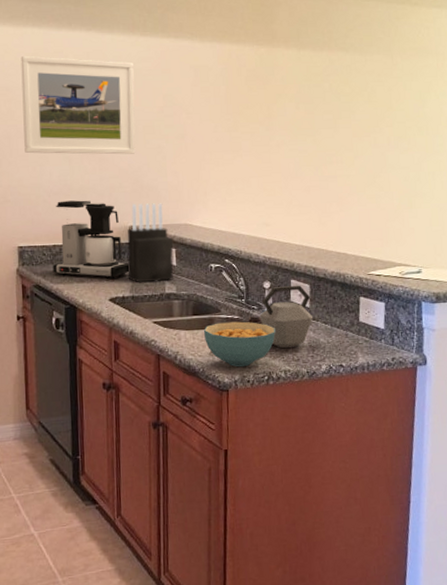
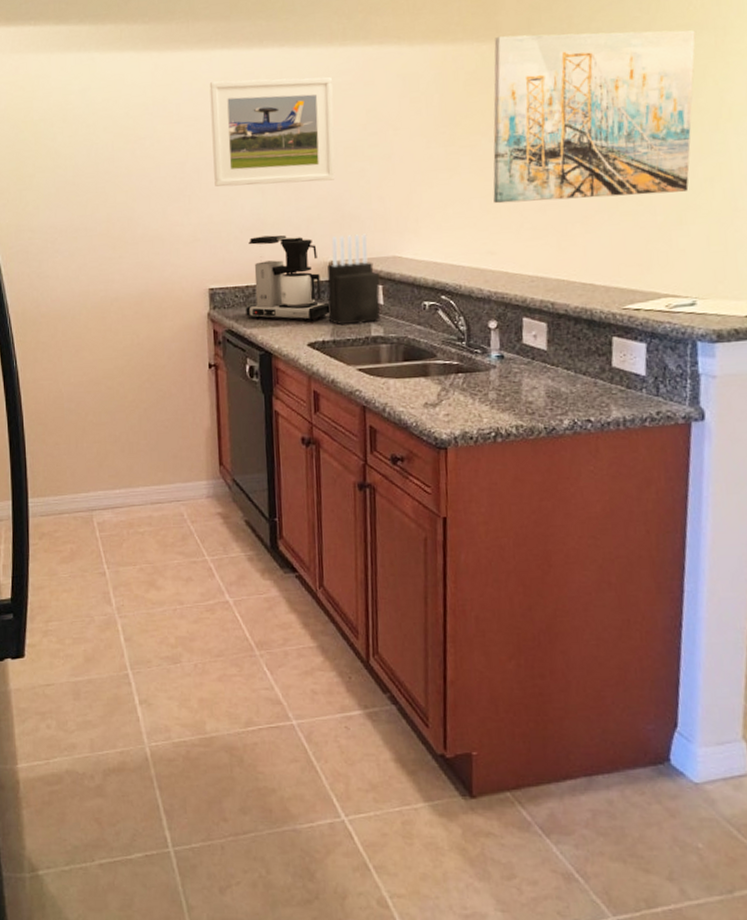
cereal bowl: present [203,321,276,368] -> none [416,368,505,422]
kettle: present [248,285,313,349] -> none [470,323,552,400]
wall art: none [268,41,423,183] -> present [493,30,696,204]

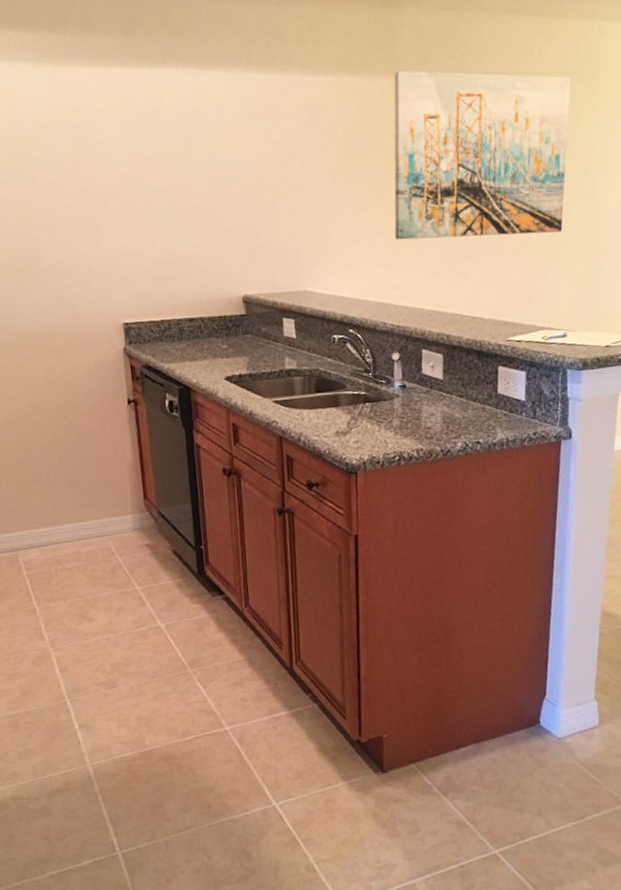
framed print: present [209,76,336,187] -> none [111,101,246,217]
coffee maker: present [246,235,330,321] -> none [161,268,246,356]
knife block: present [327,234,381,326] -> none [241,268,293,359]

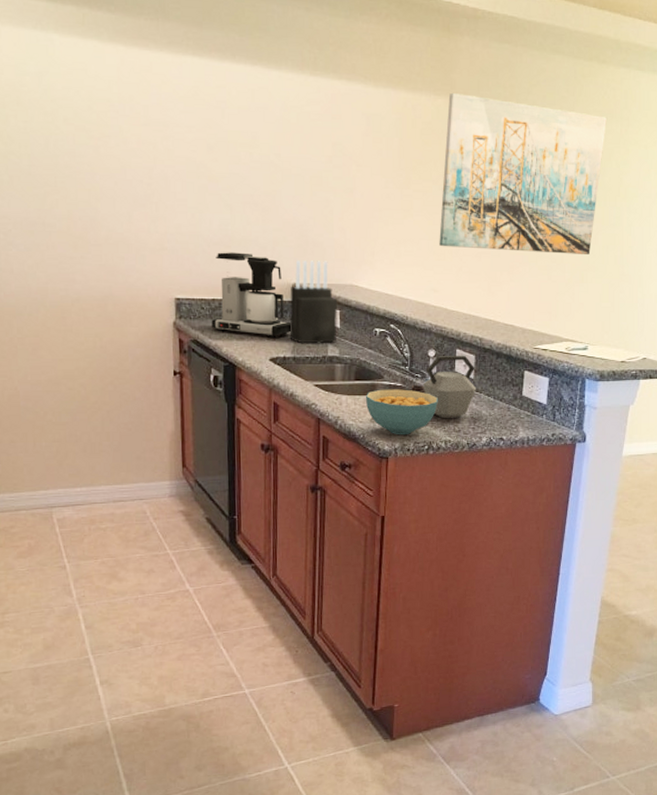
coffee maker: none [161,268,246,356] -> present [211,252,292,338]
knife block: none [241,268,293,359] -> present [289,260,338,344]
cereal bowl: none [328,397,407,448] -> present [365,389,439,436]
kettle: none [376,355,447,426] -> present [411,355,477,419]

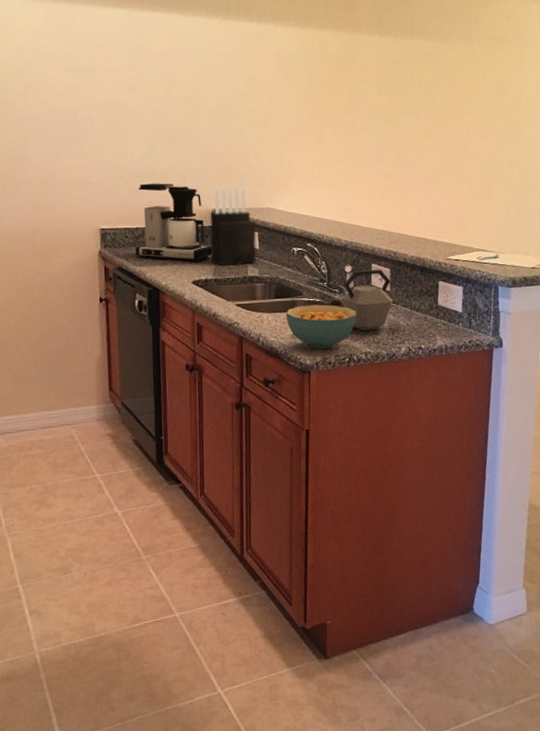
wall art: present [439,92,607,254] -> none [350,28,502,169]

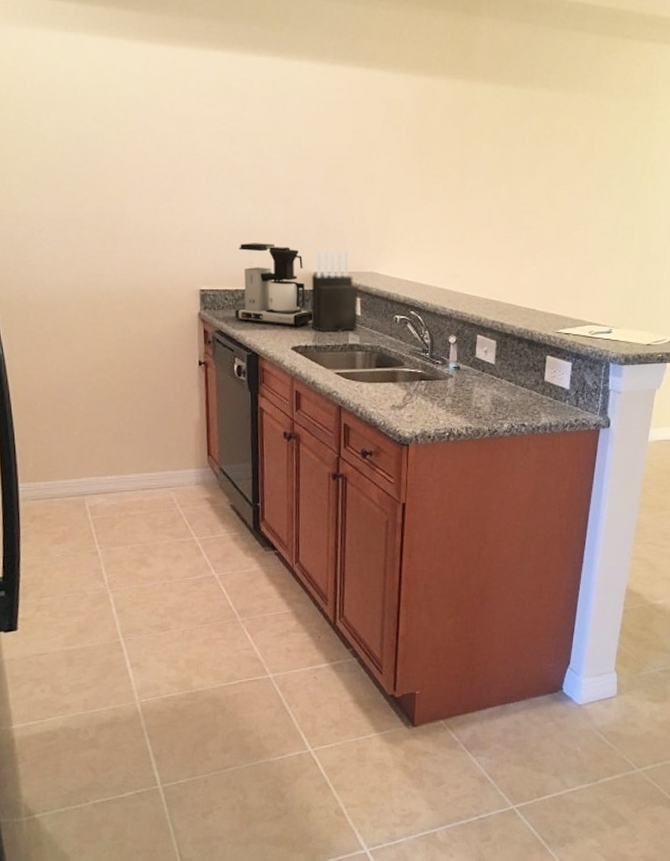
cereal bowl: present [285,304,357,350] -> none [386,376,460,422]
kettle: present [330,269,394,331] -> none [432,340,498,406]

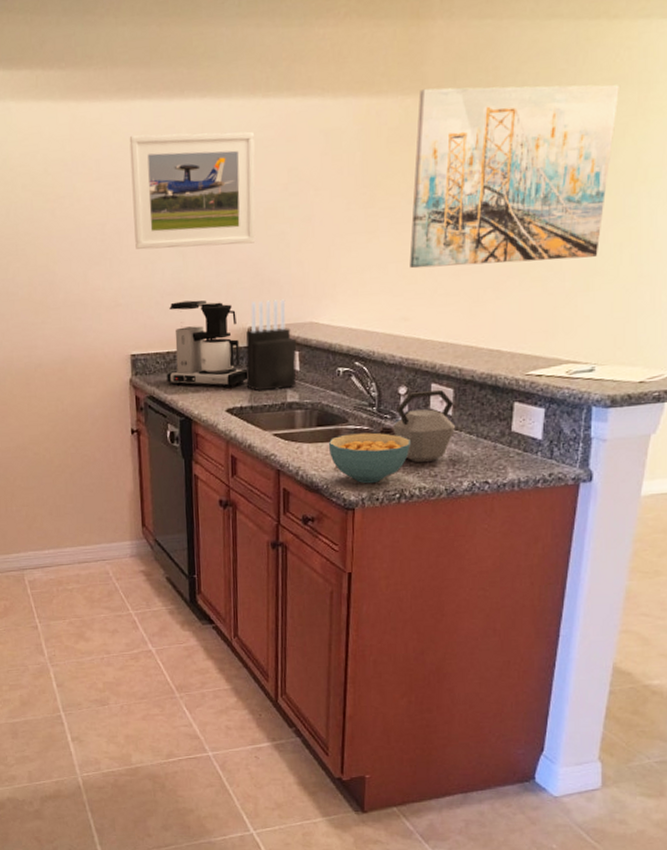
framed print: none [203,82,323,195] -> present [129,131,256,250]
cereal bowl: none [386,376,460,422] -> present [328,432,412,484]
kettle: none [432,340,498,406] -> present [379,389,456,463]
wall art: none [459,75,631,236] -> present [409,84,619,269]

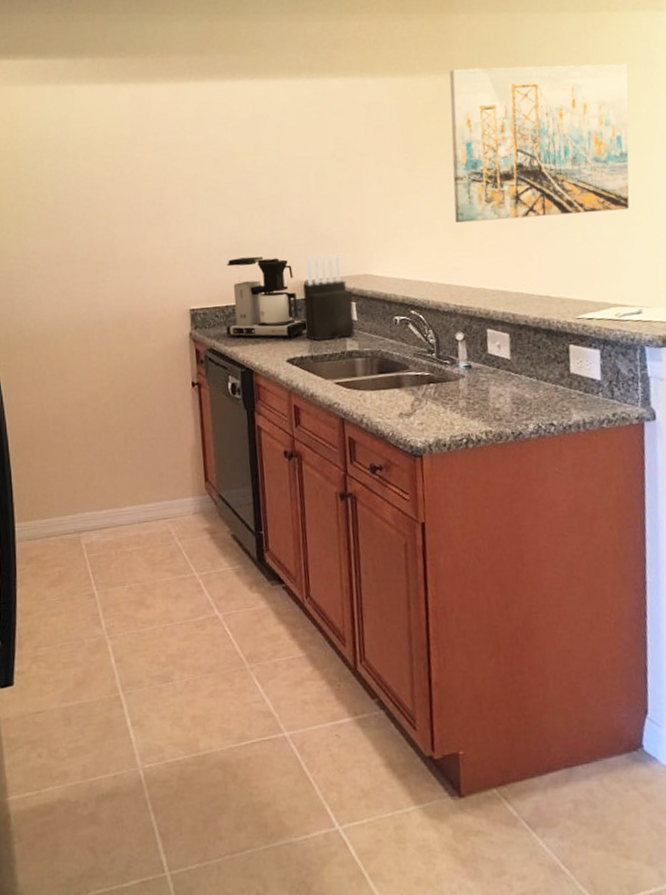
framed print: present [129,131,256,250] -> none [185,107,308,212]
cereal bowl: present [328,432,412,484] -> none [390,378,473,430]
kettle: present [379,389,456,463] -> none [440,334,516,407]

